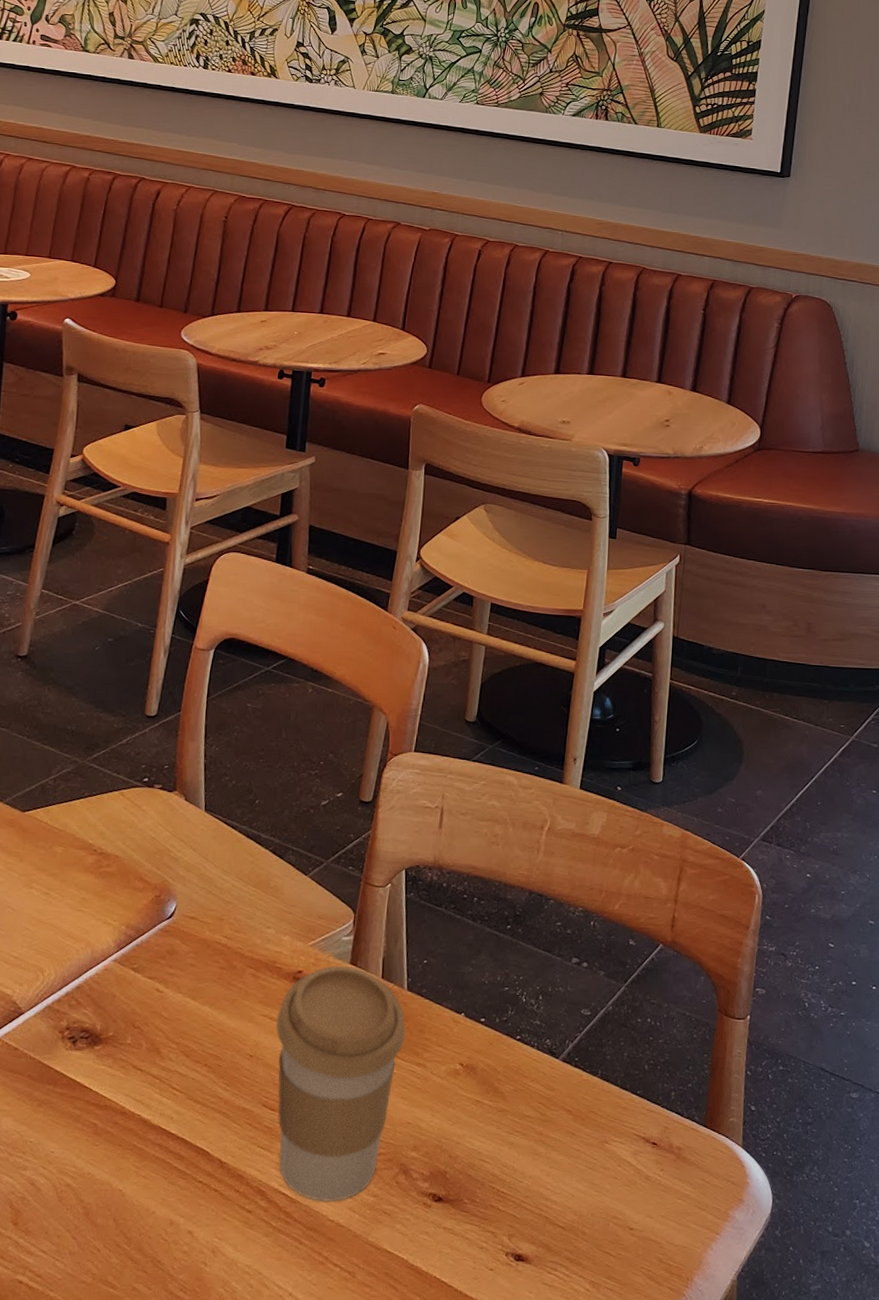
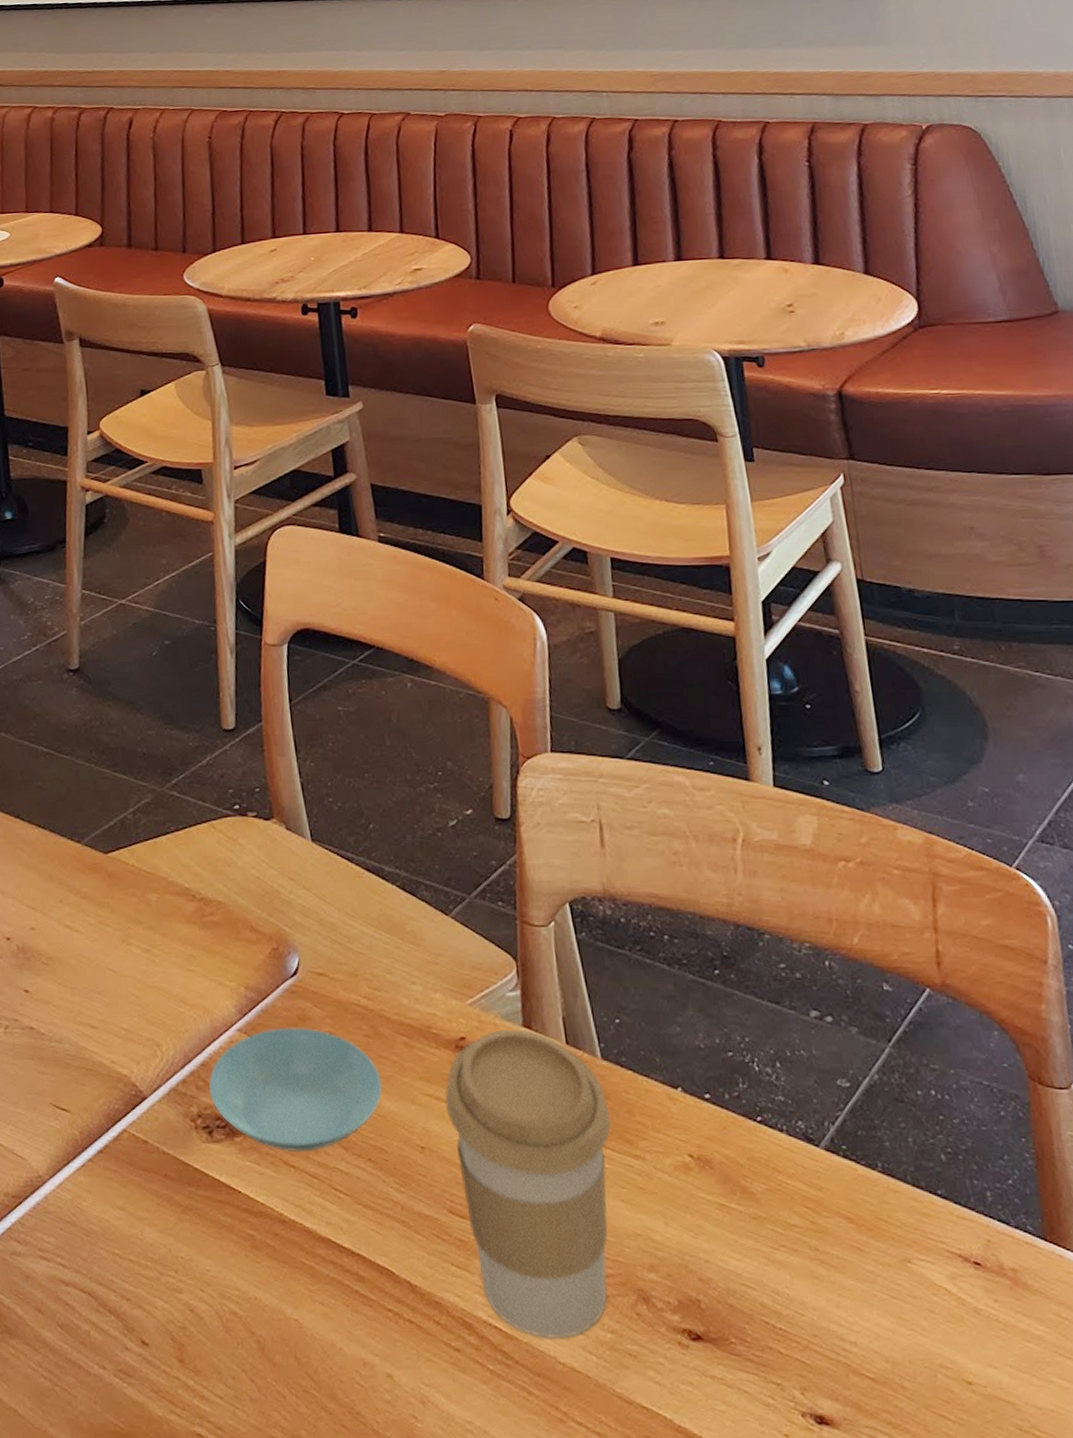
saucer: none [79,959,228,1059] -> present [208,1027,383,1152]

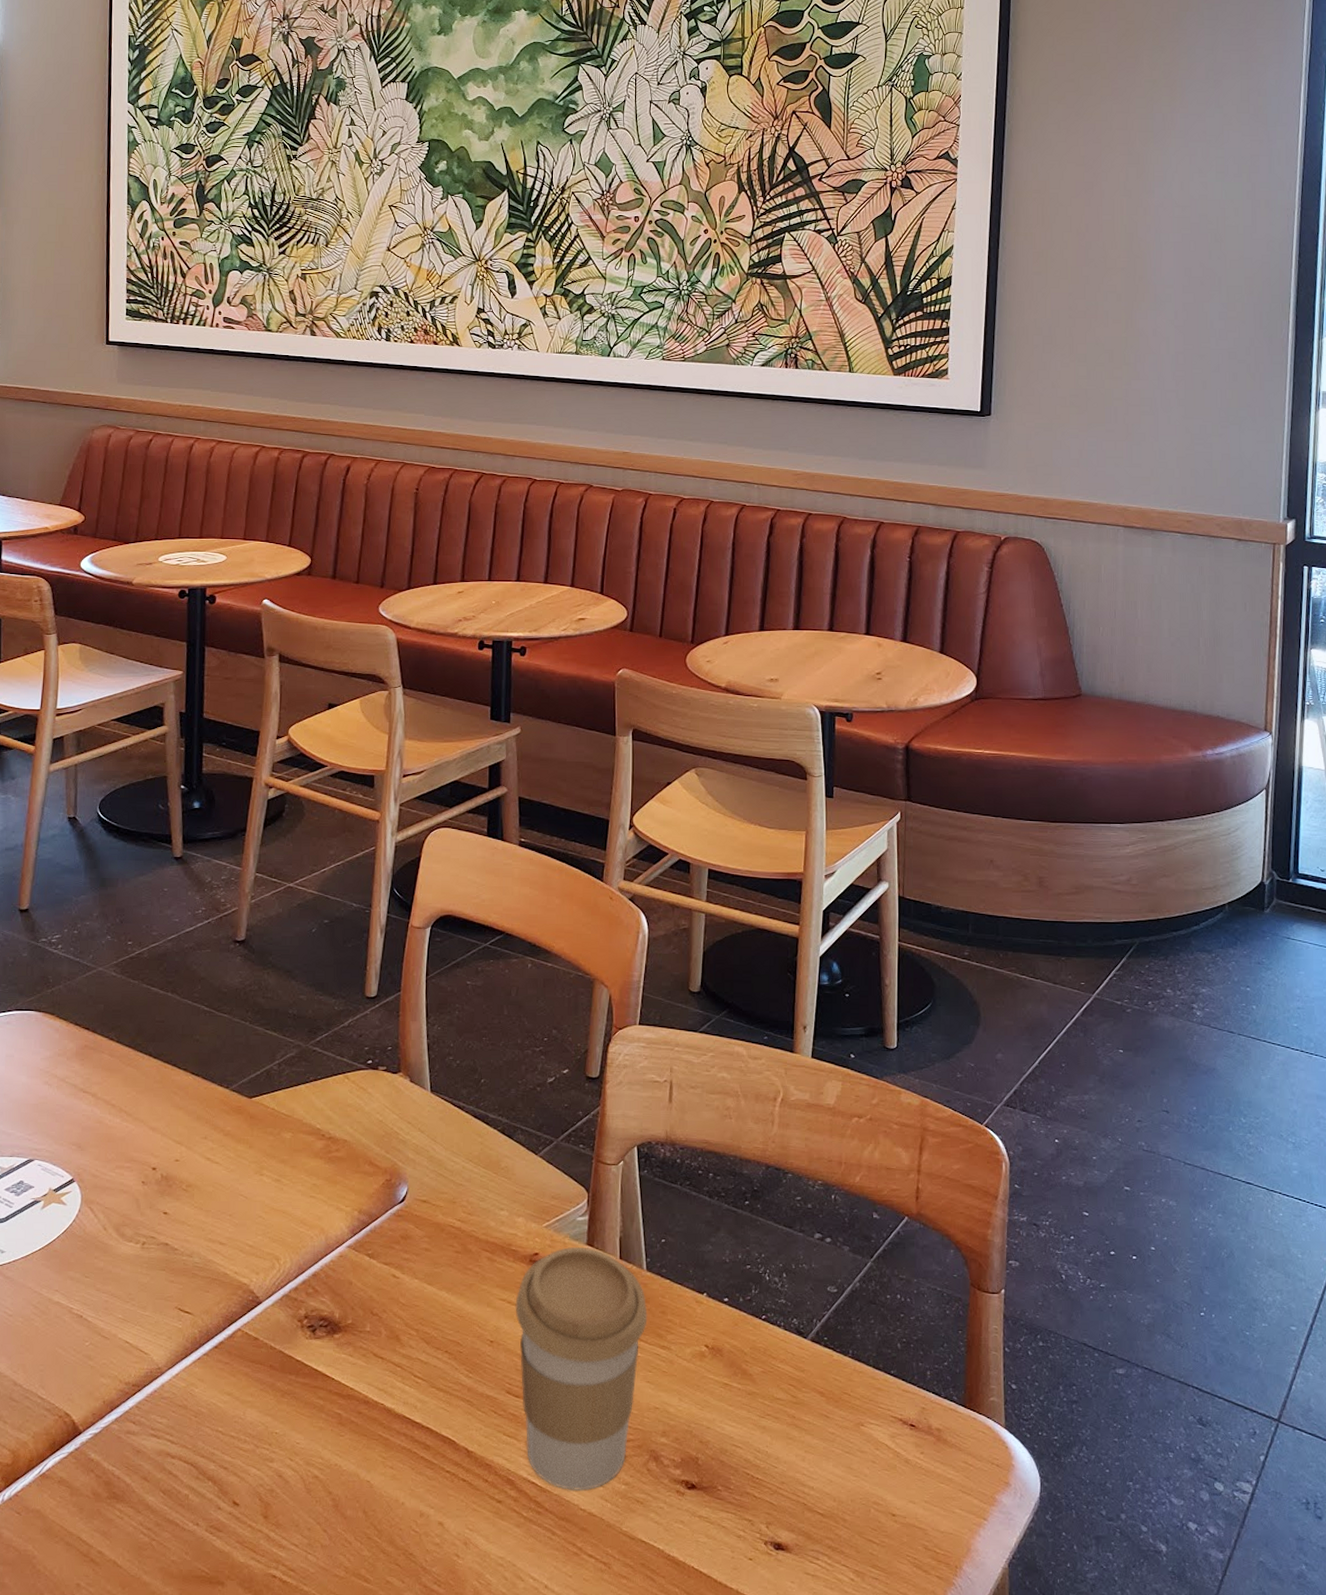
saucer: present [208,1027,383,1152] -> none [316,1244,465,1346]

